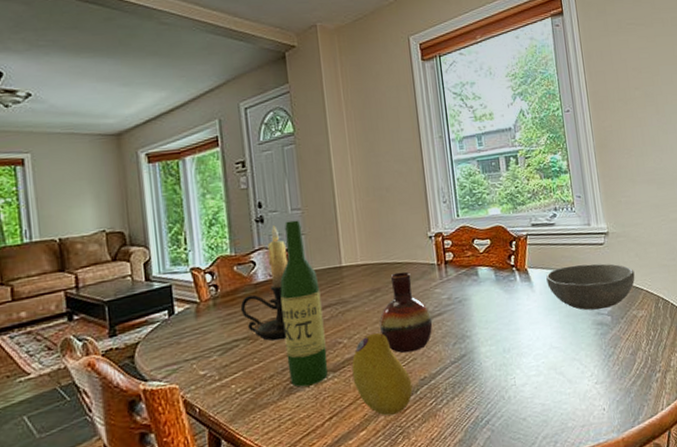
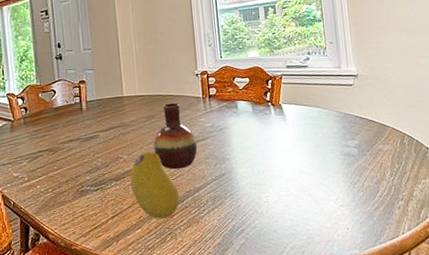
candle holder: present [240,225,288,341] -> none [44,62,80,154]
wine bottle: present [280,220,328,387] -> none [74,58,111,191]
bowl: present [546,263,635,311] -> none [298,102,382,143]

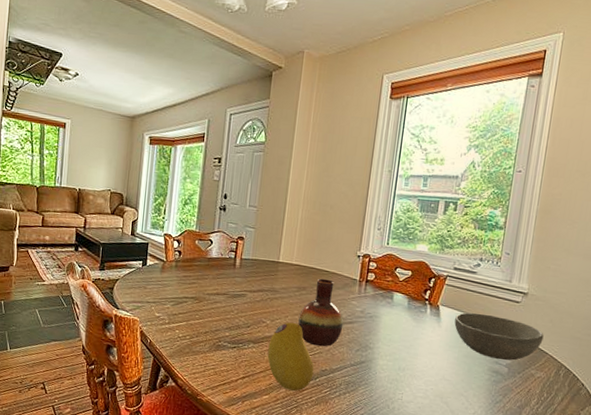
bowl: none [298,102,382,143] -> present [454,312,544,361]

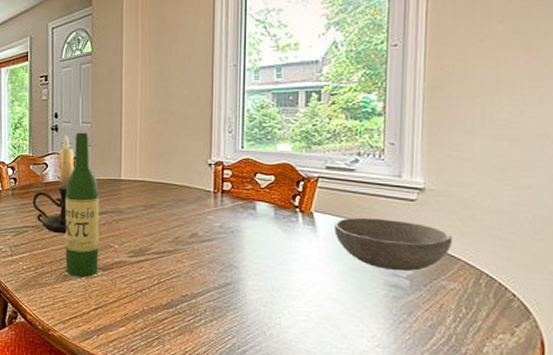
candle holder: none [194,215,239,307] -> present [32,135,74,234]
wine bottle: none [220,214,258,348] -> present [65,132,99,278]
fruit: present [267,322,314,391] -> none [119,244,173,321]
vase: present [298,278,344,347] -> none [149,193,201,270]

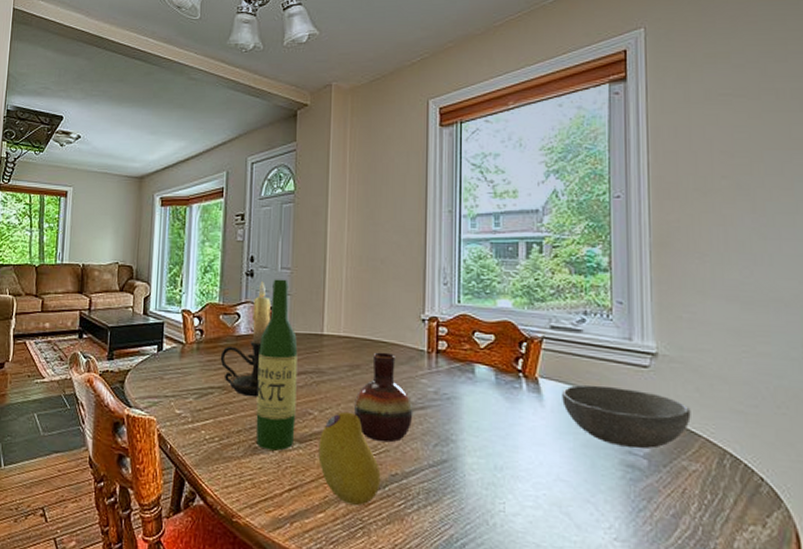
fruit: none [119,244,173,321] -> present [318,411,381,505]
vase: none [149,193,201,270] -> present [354,352,413,443]

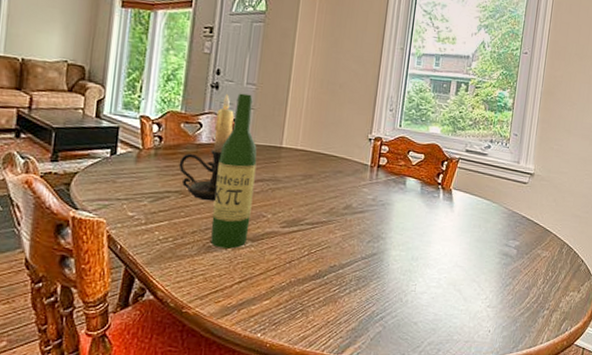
fruit: present [318,411,381,505] -> none [268,214,322,292]
vase: present [354,352,413,443] -> none [304,164,354,241]
bowl: present [562,384,691,449] -> none [466,195,549,242]

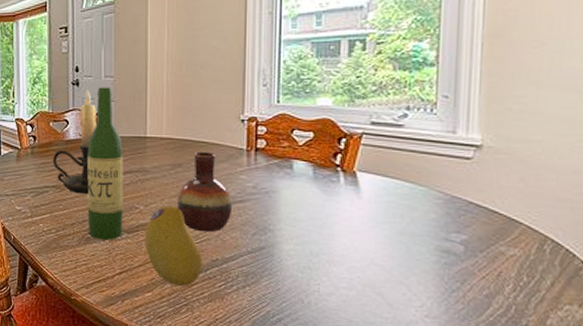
fruit: none [268,214,322,292] -> present [145,205,203,286]
vase: none [304,164,354,241] -> present [177,151,233,233]

